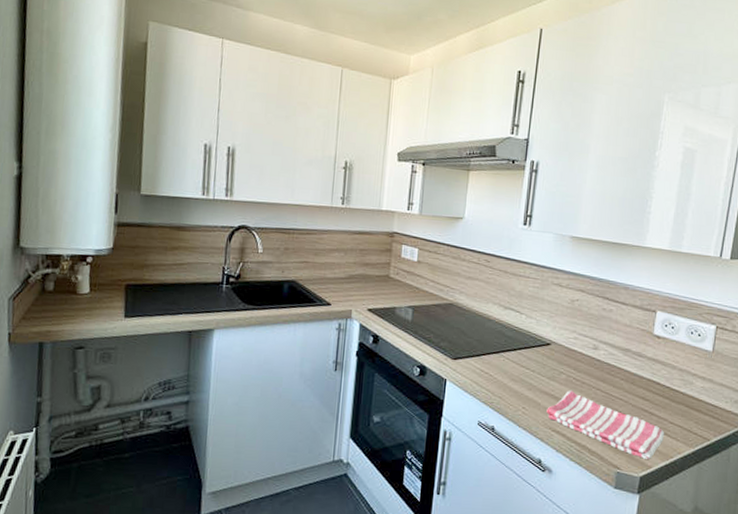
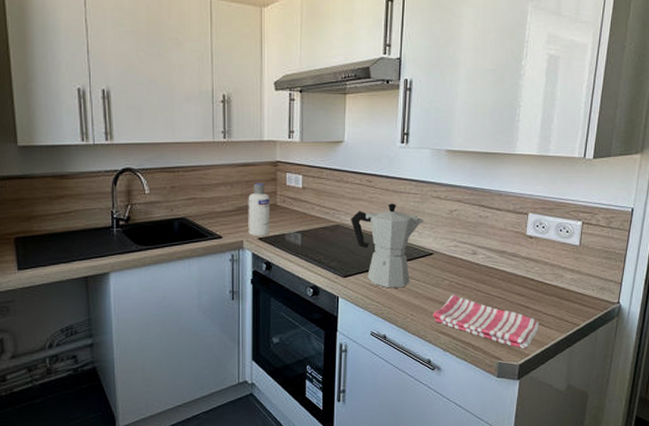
screw cap bottle: none [358,252,383,308] -> present [248,183,270,236]
moka pot: none [465,286,544,378] -> present [351,203,425,288]

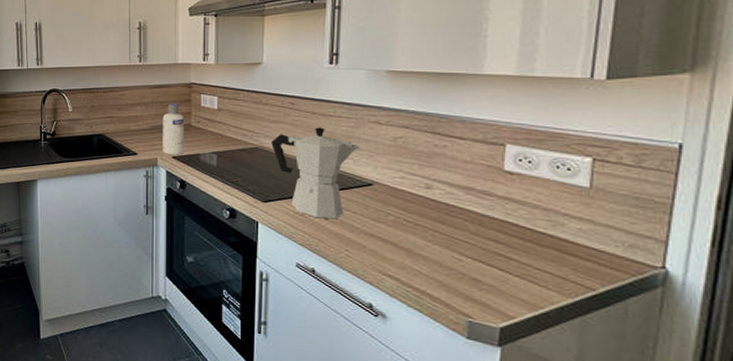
dish towel: present [433,294,540,348] -> none [374,232,530,309]

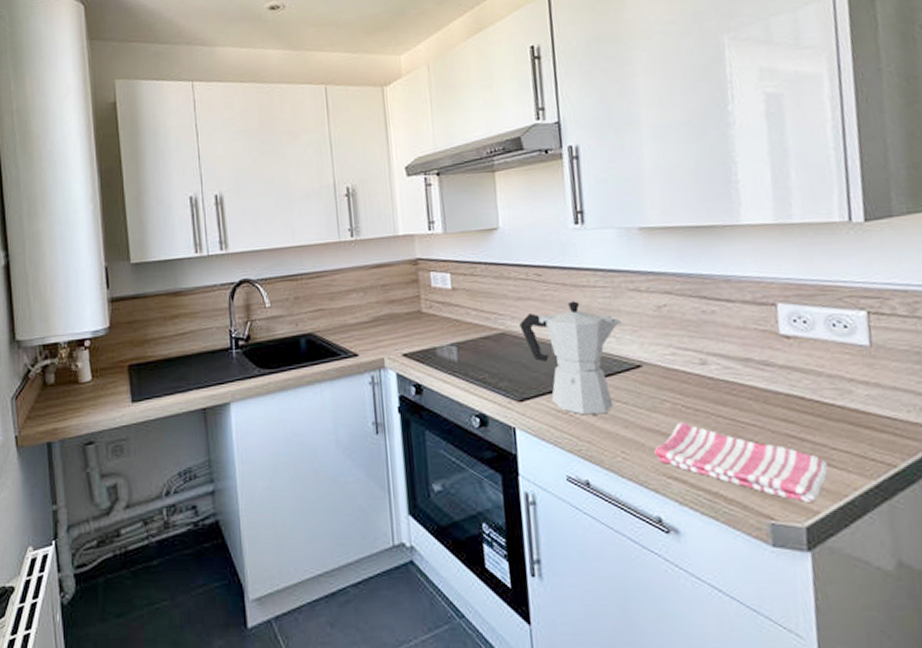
screw cap bottle: present [162,104,184,155] -> none [385,286,416,352]
dish towel: none [374,232,530,309] -> present [654,421,829,502]

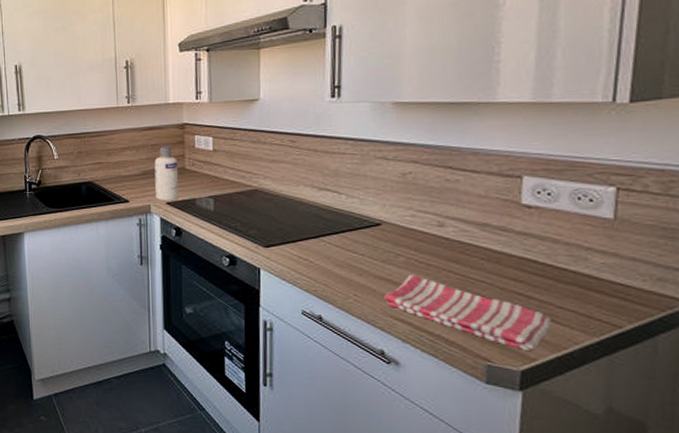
screw cap bottle: none [385,286,416,352] -> present [154,146,178,201]
moka pot: present [519,301,623,415] -> none [271,165,367,263]

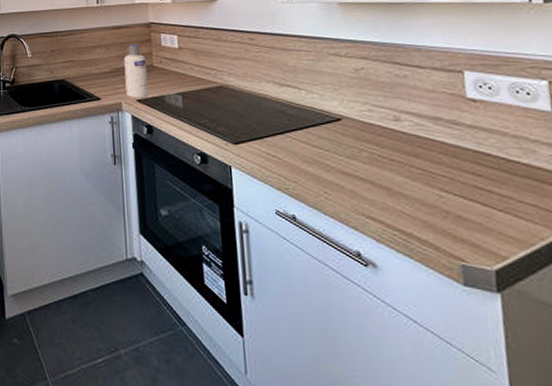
dish towel: present [384,273,552,351] -> none [353,169,516,248]

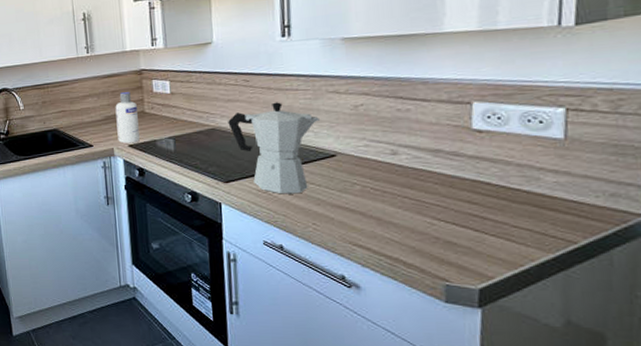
moka pot: none [235,62,325,159] -> present [228,102,321,194]

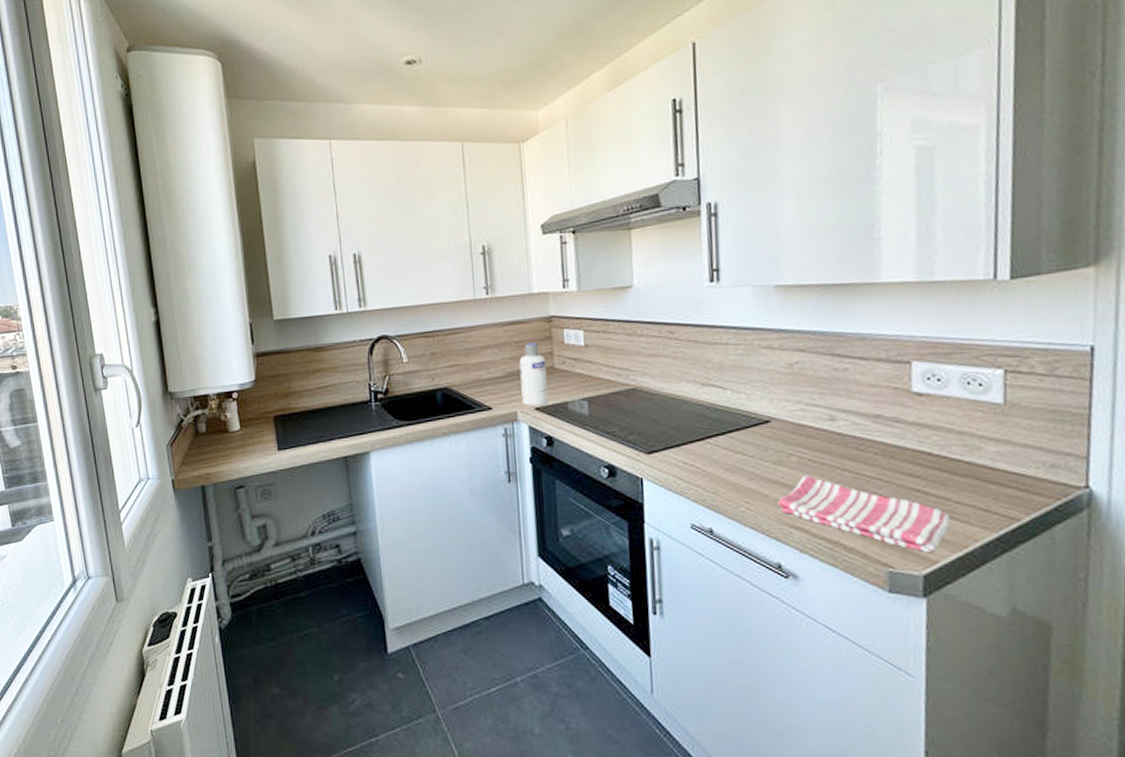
moka pot: present [228,102,321,194] -> none [650,358,753,468]
dish towel: none [342,200,508,269] -> present [778,474,951,552]

